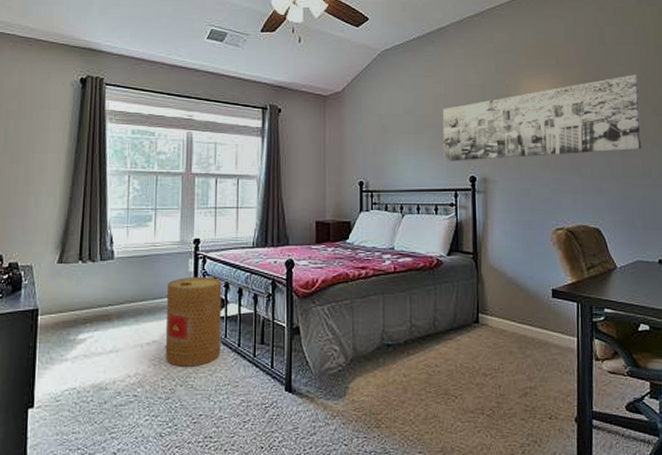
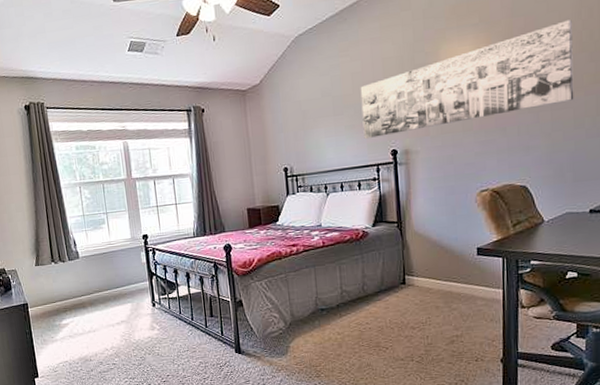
basket: present [165,276,222,367] -> none [125,265,178,340]

